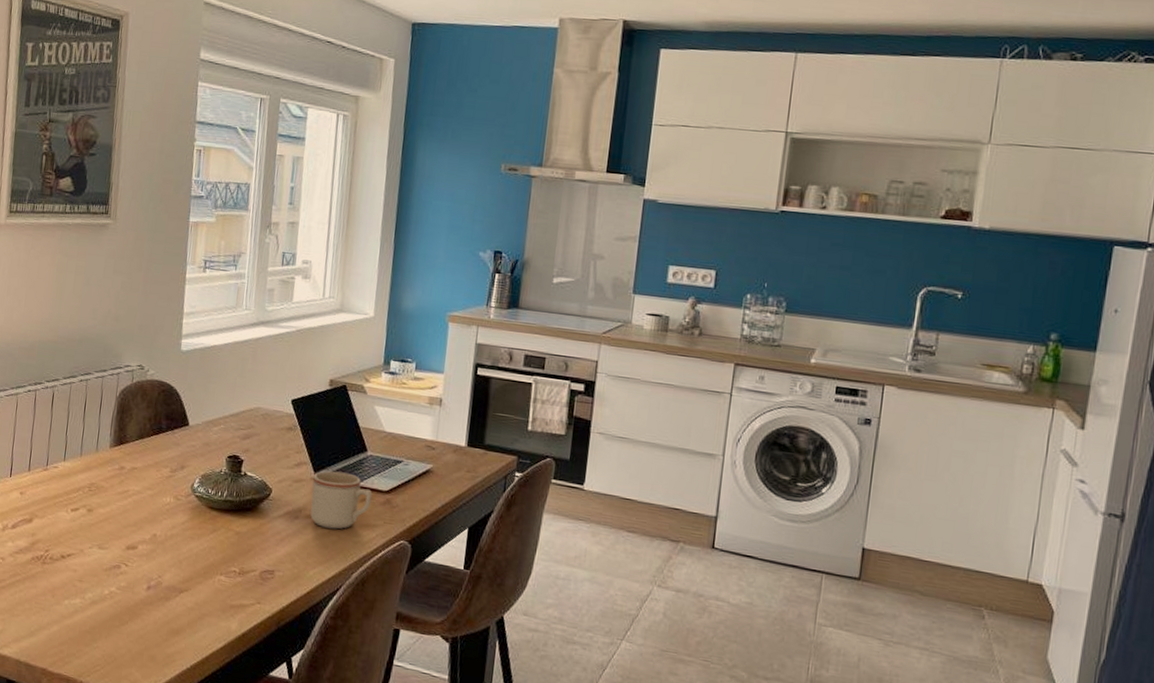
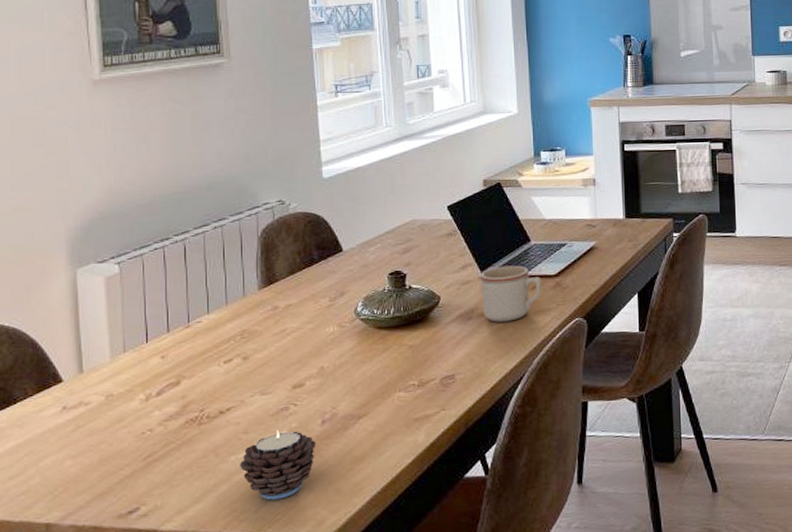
candle: none [71,585,140,652] -> present [240,429,317,500]

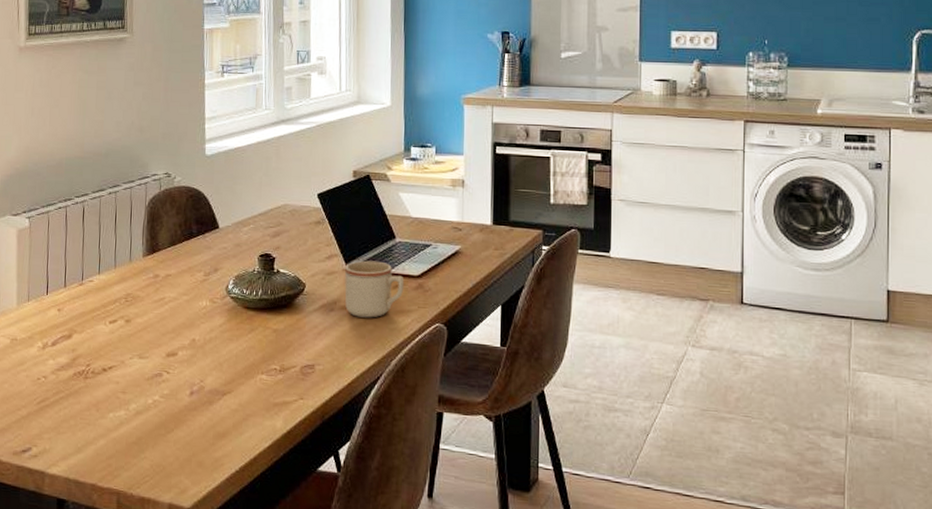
candle: present [240,429,317,500] -> none [117,394,184,462]

